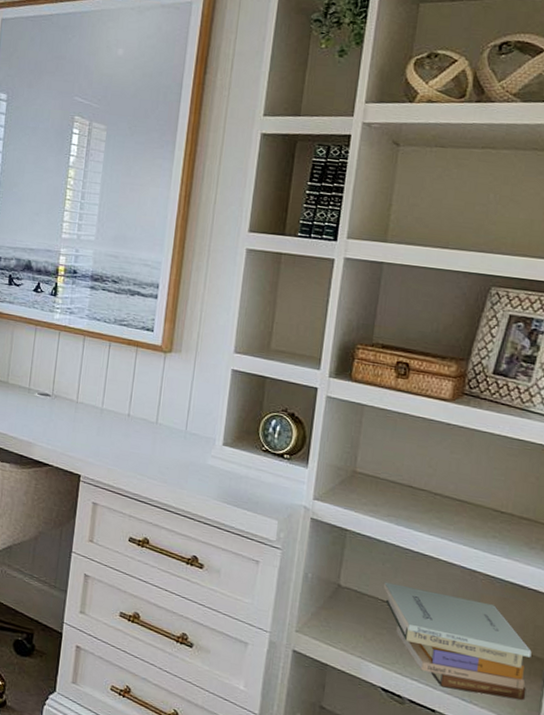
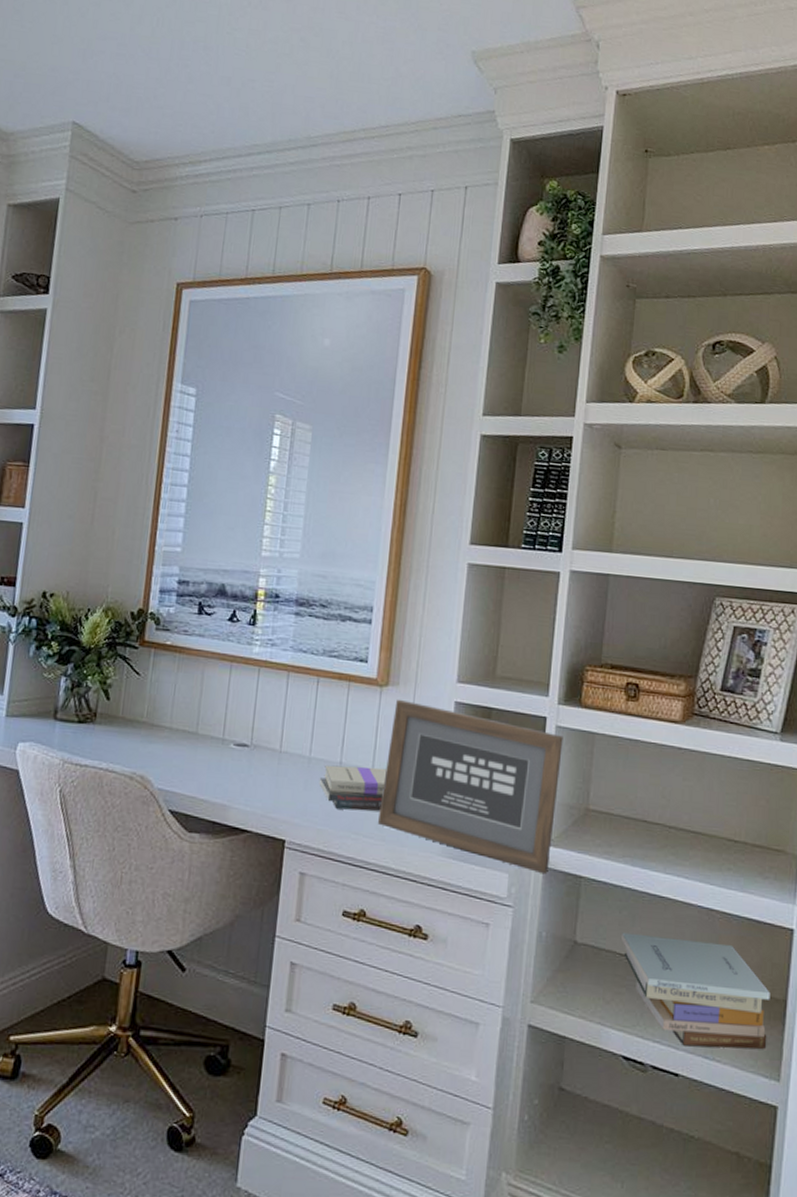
books: none [109,415,170,458] -> present [319,765,388,811]
picture frame: none [161,364,333,525] -> present [378,699,563,875]

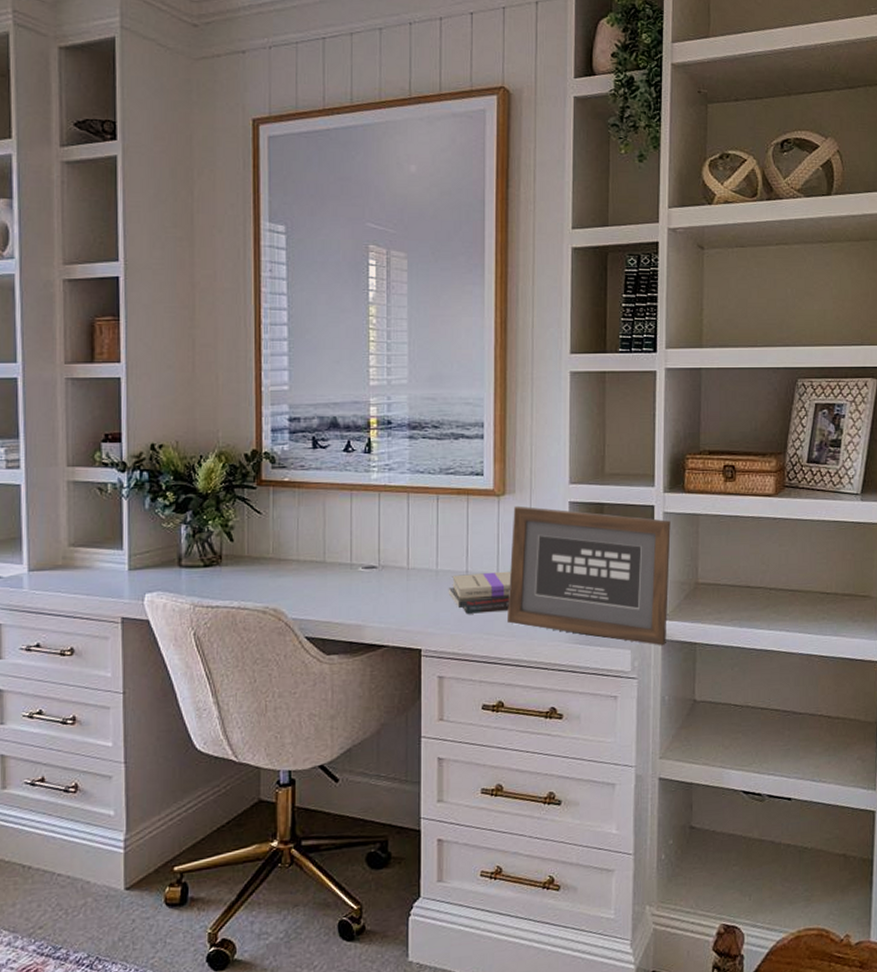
books: present [620,932,771,1049] -> none [734,682,864,774]

